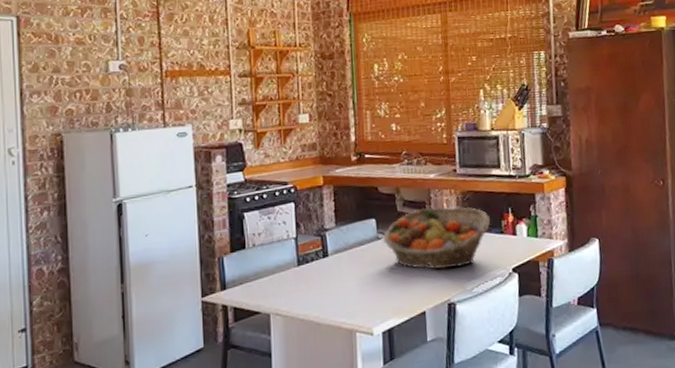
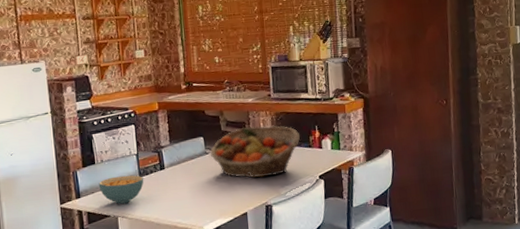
cereal bowl: none [248,263,303,298] -> present [98,175,144,204]

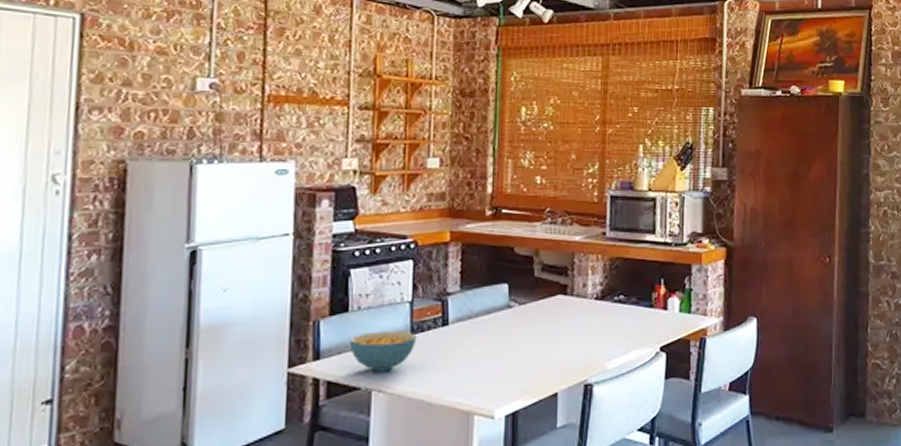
fruit basket: present [210,125,301,178] -> none [514,273,640,345]

